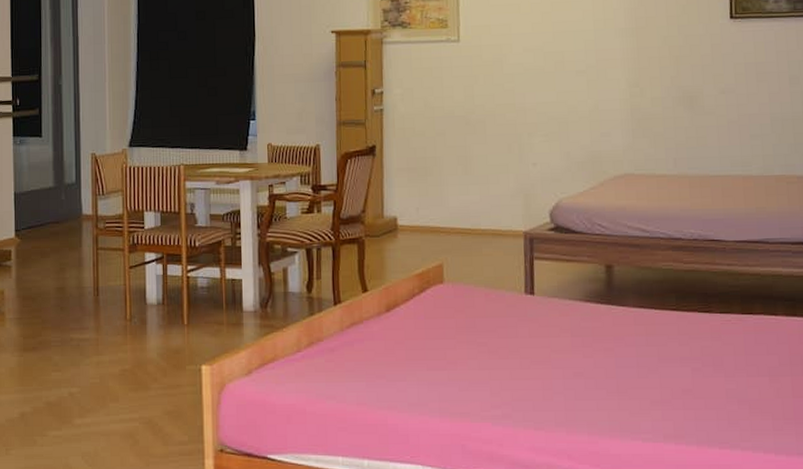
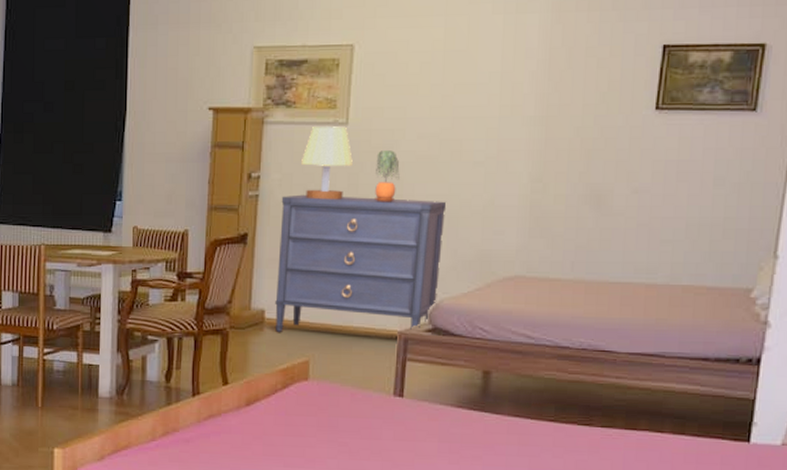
dresser: none [404,107,556,238] -> present [275,194,447,332]
table lamp: none [420,43,467,111] -> present [301,126,353,200]
potted plant: none [488,64,511,111] -> present [375,150,400,202]

